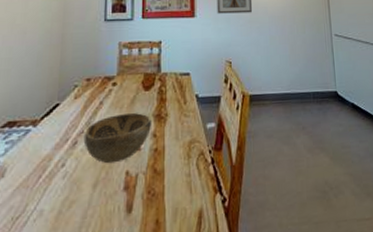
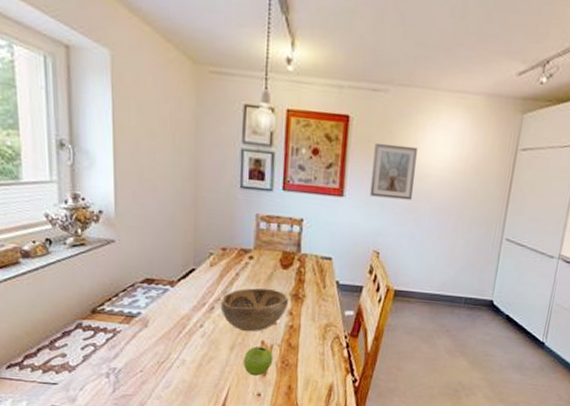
fruit: none [107,178,139,215] -> present [244,346,273,376]

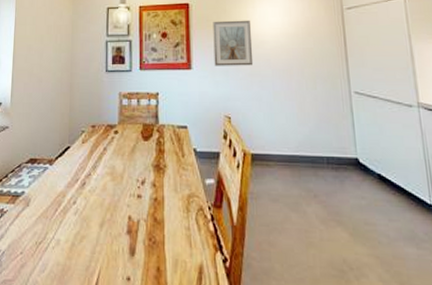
decorative bowl: present [220,288,288,332] -> none [91,160,151,207]
fruit: present [244,346,273,376] -> none [113,223,140,256]

